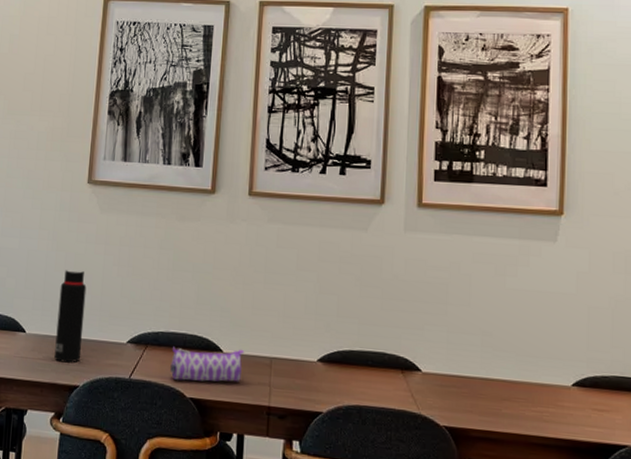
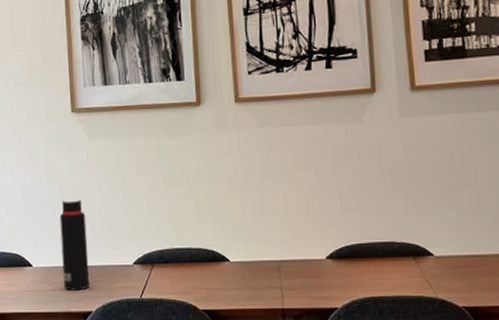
pencil case: present [170,346,245,382] -> none [178,256,252,294]

